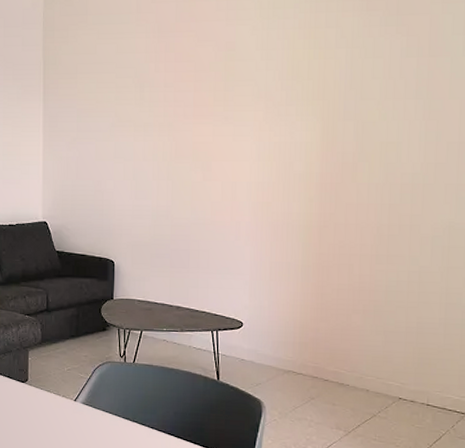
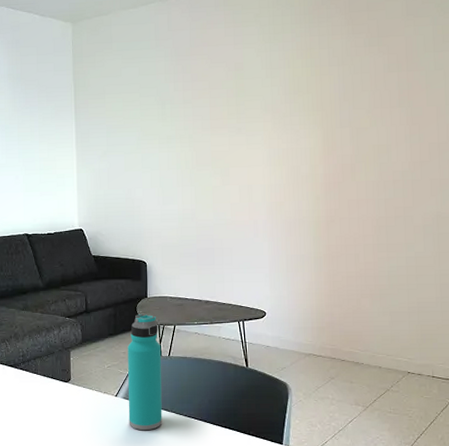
water bottle: none [87,316,126,439] -> present [127,313,163,431]

